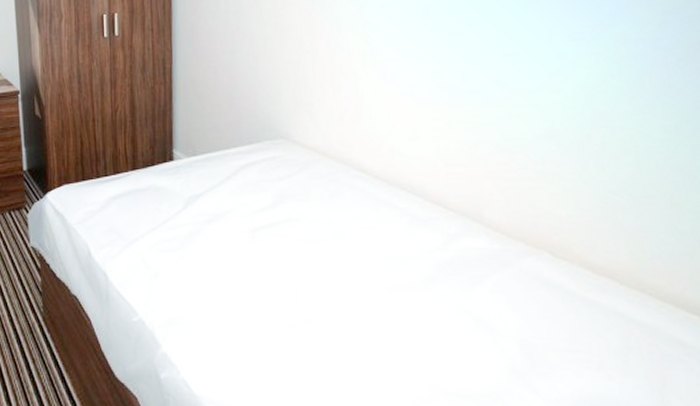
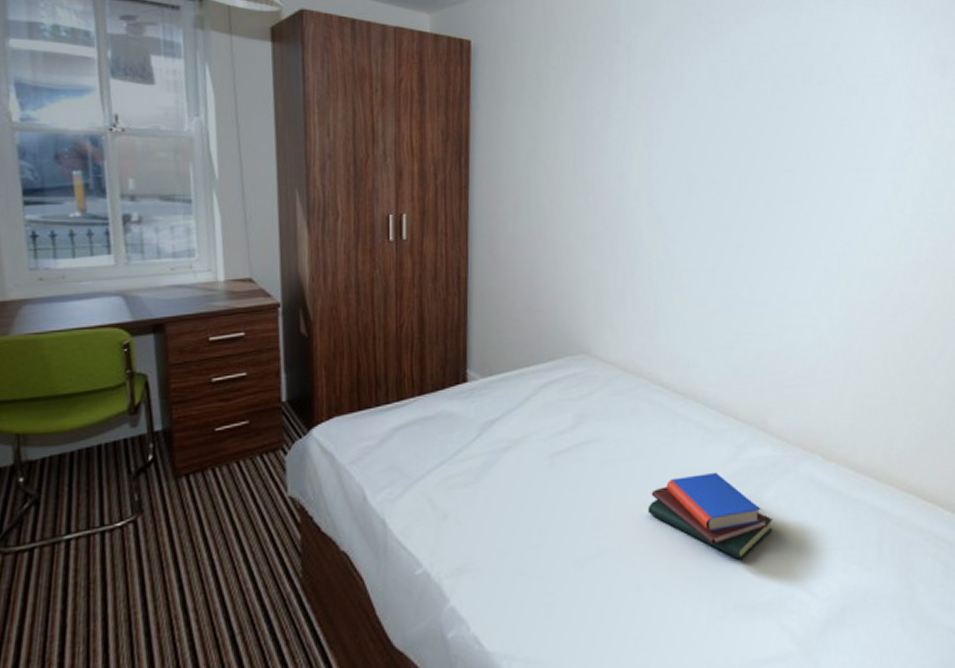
book: none [348,259,489,348] -> present [647,472,773,560]

